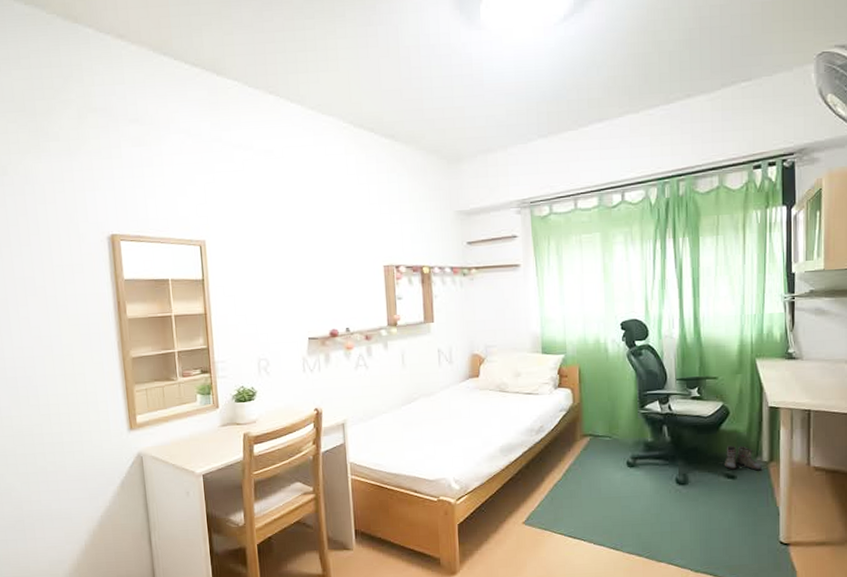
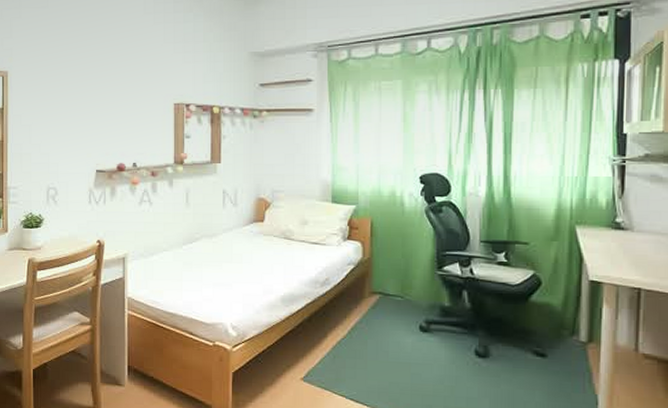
boots: present [724,445,762,471] -> none [532,319,578,351]

